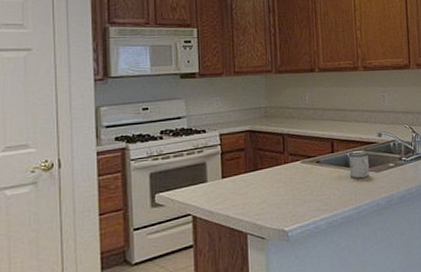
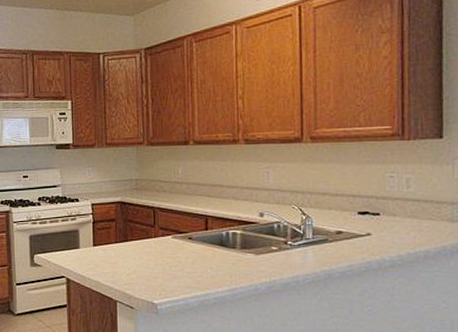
mug: present [349,152,370,179] -> none [225,232,248,260]

